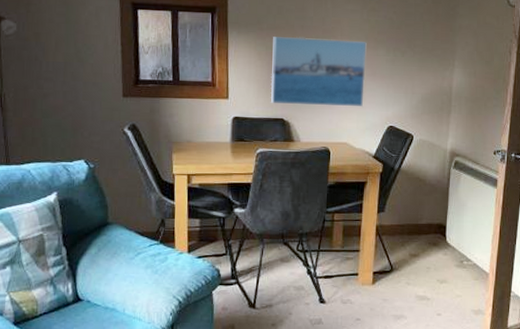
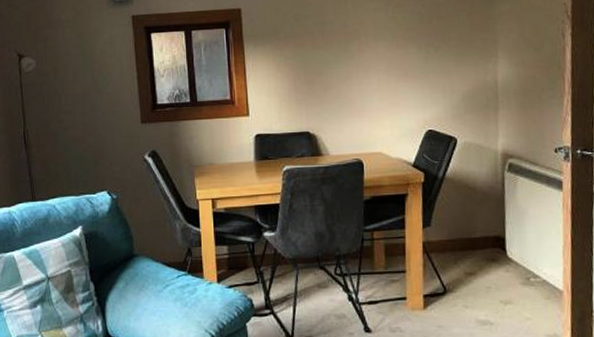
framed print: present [270,36,367,107] -> none [292,41,397,117]

